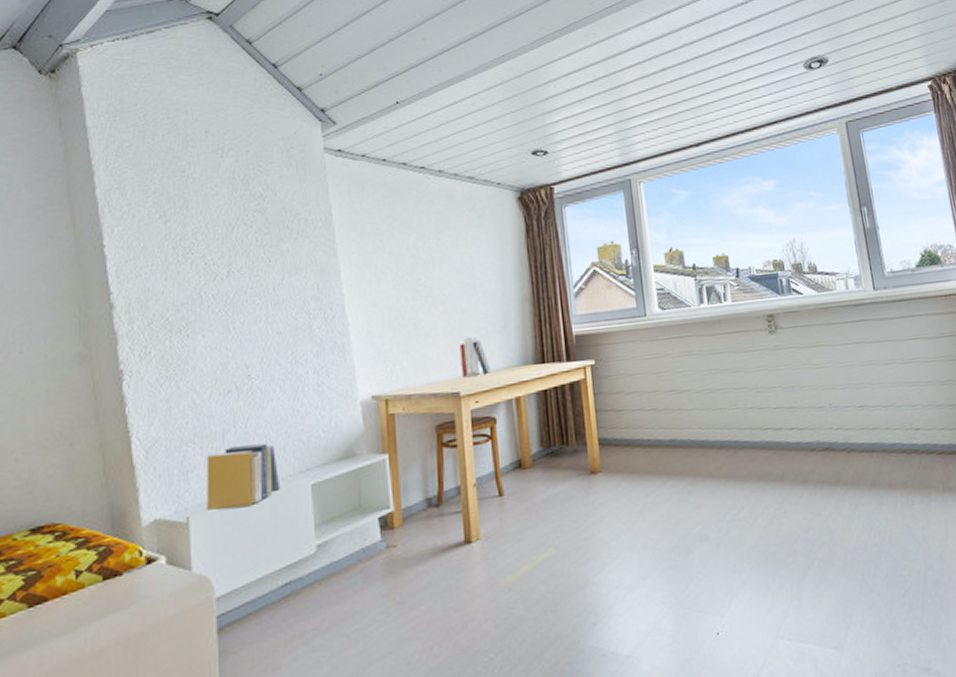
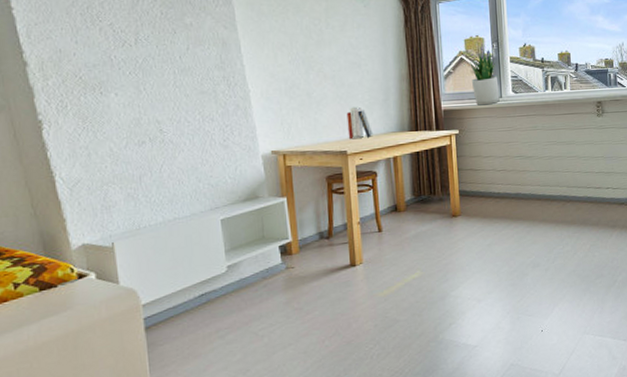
books: present [206,443,281,511] -> none [126,185,194,238]
planter: none [604,260,644,328] -> present [470,51,500,106]

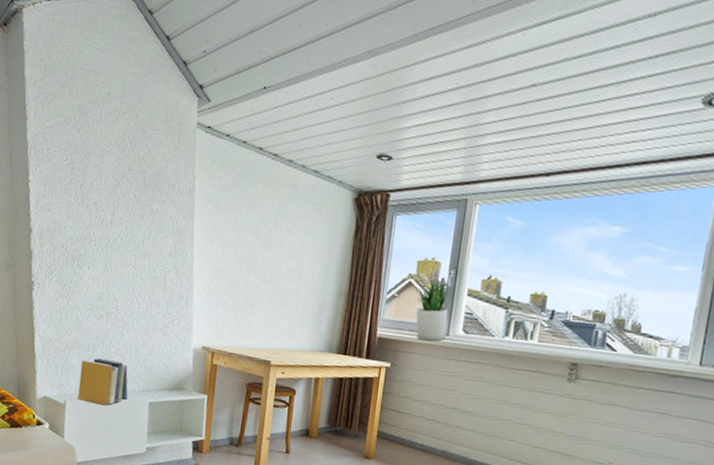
books: none [126,185,194,238] -> present [78,358,128,406]
books: present [346,106,373,138] -> none [276,316,300,352]

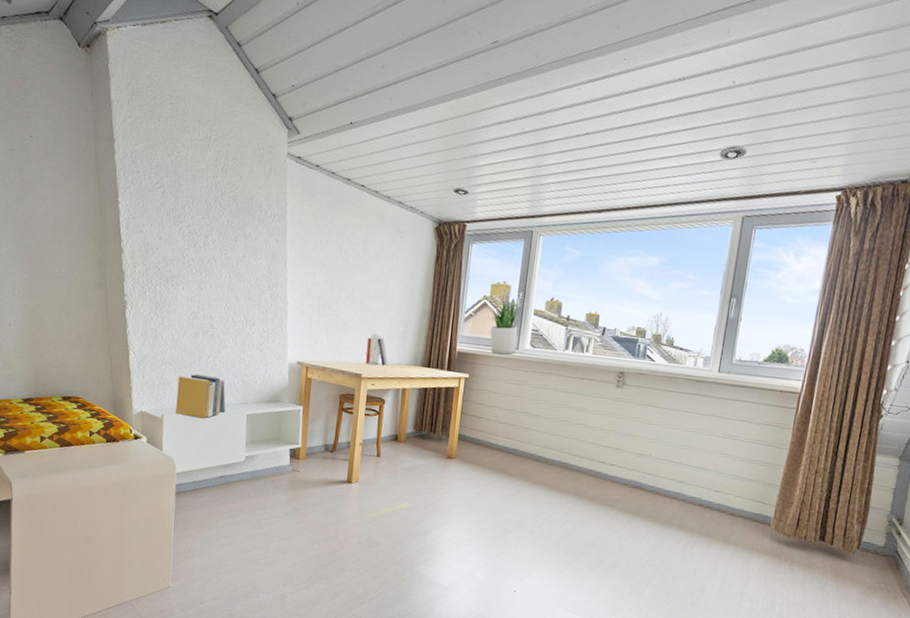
books: none [276,316,300,352] -> present [366,333,388,365]

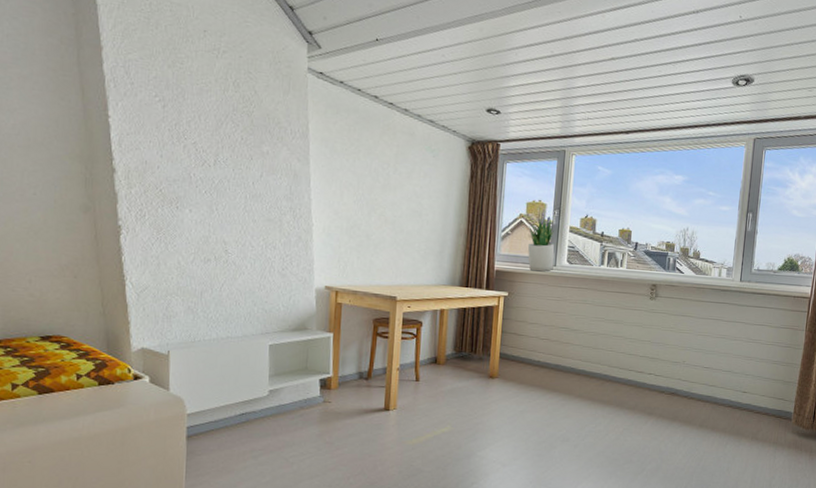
books: present [176,374,226,419] -> none [184,304,245,352]
books: present [366,333,388,365] -> none [401,254,424,287]

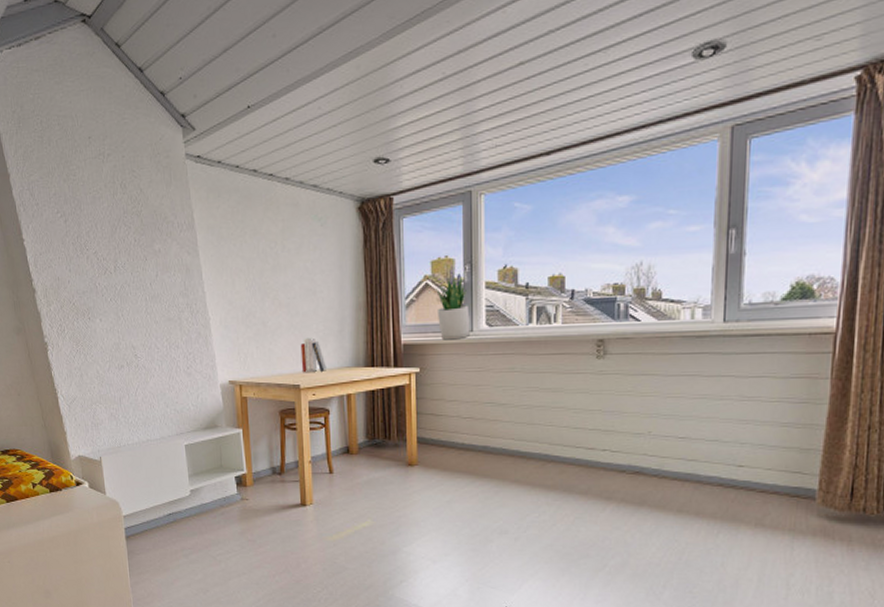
books: none [401,254,424,287] -> present [300,337,326,372]

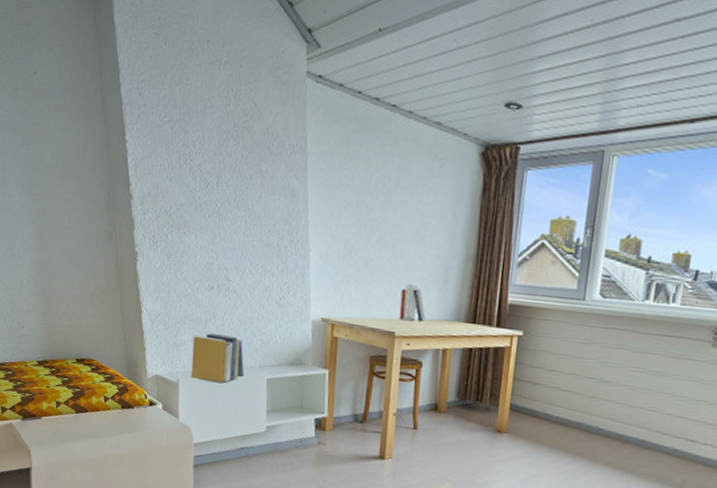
books: none [110,409,163,455] -> present [191,333,245,384]
planter: present [436,275,470,340] -> none [549,239,584,307]

